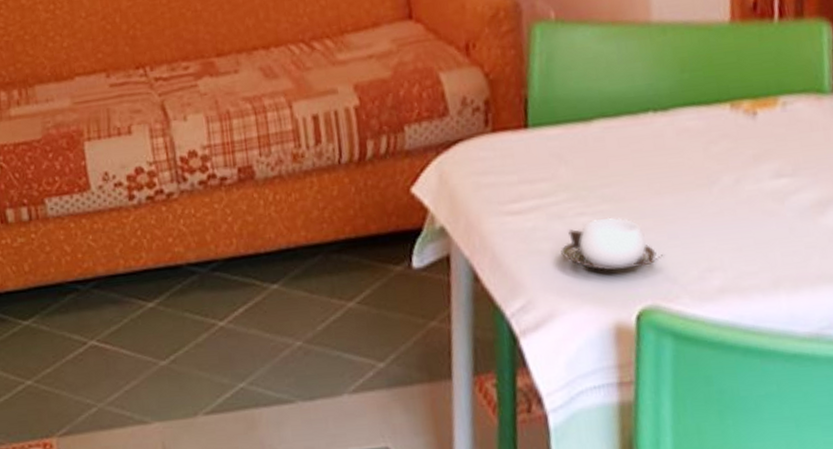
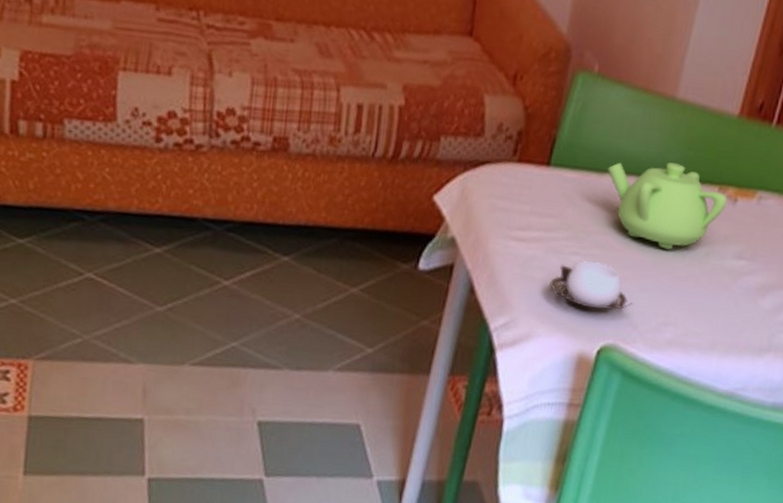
teapot: none [593,89,745,187] -> present [607,162,727,250]

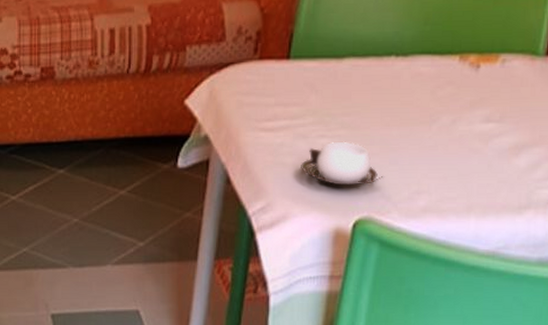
teapot: present [607,162,727,250] -> none [345,39,470,122]

